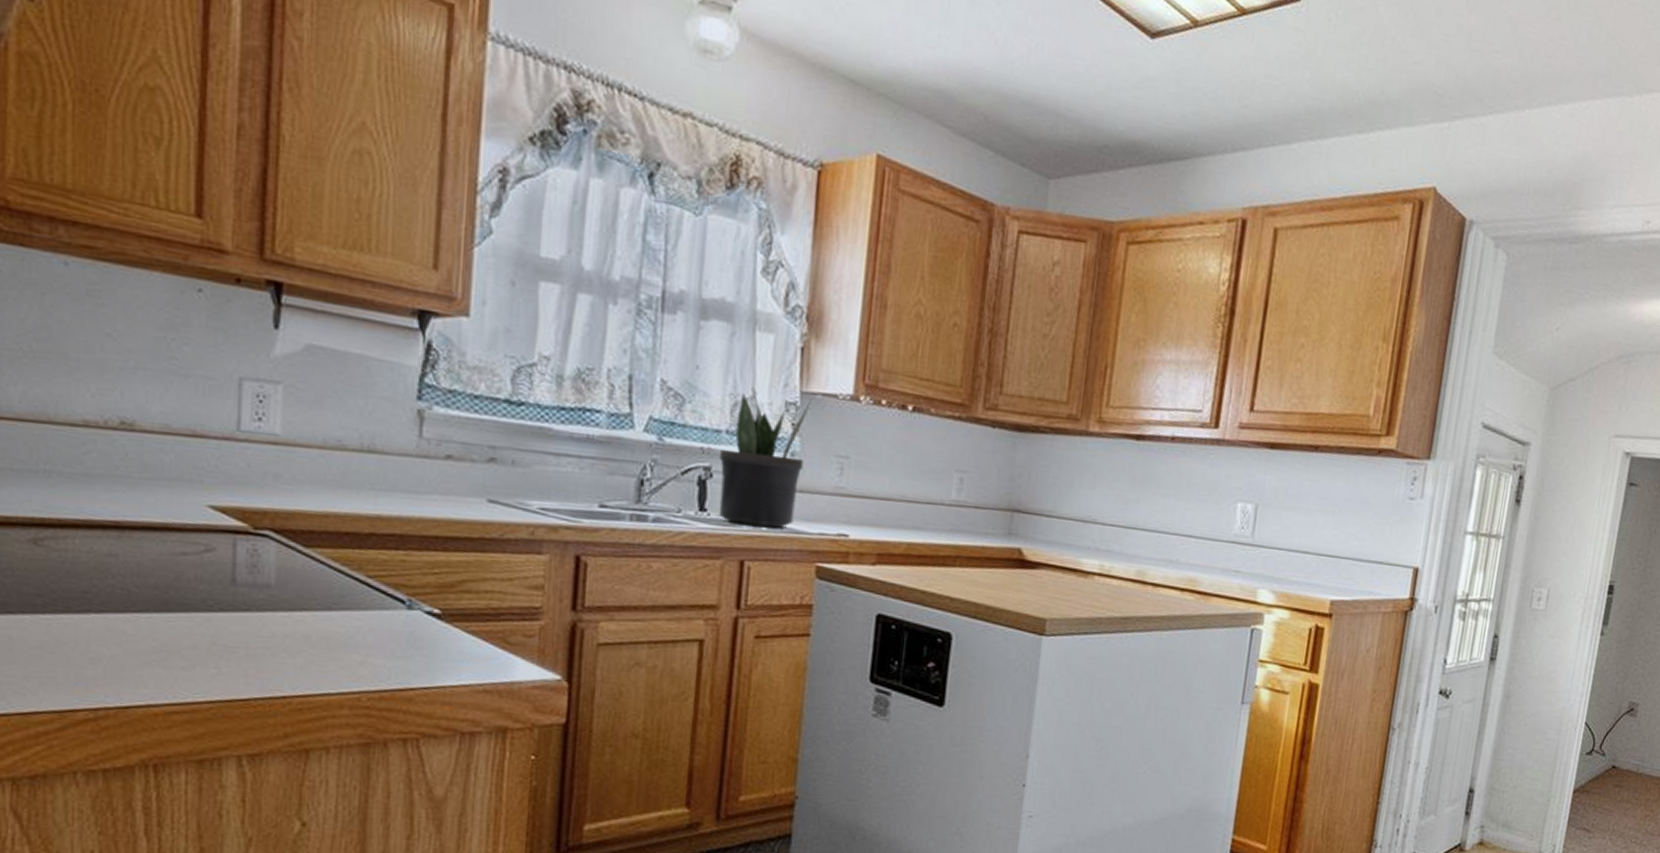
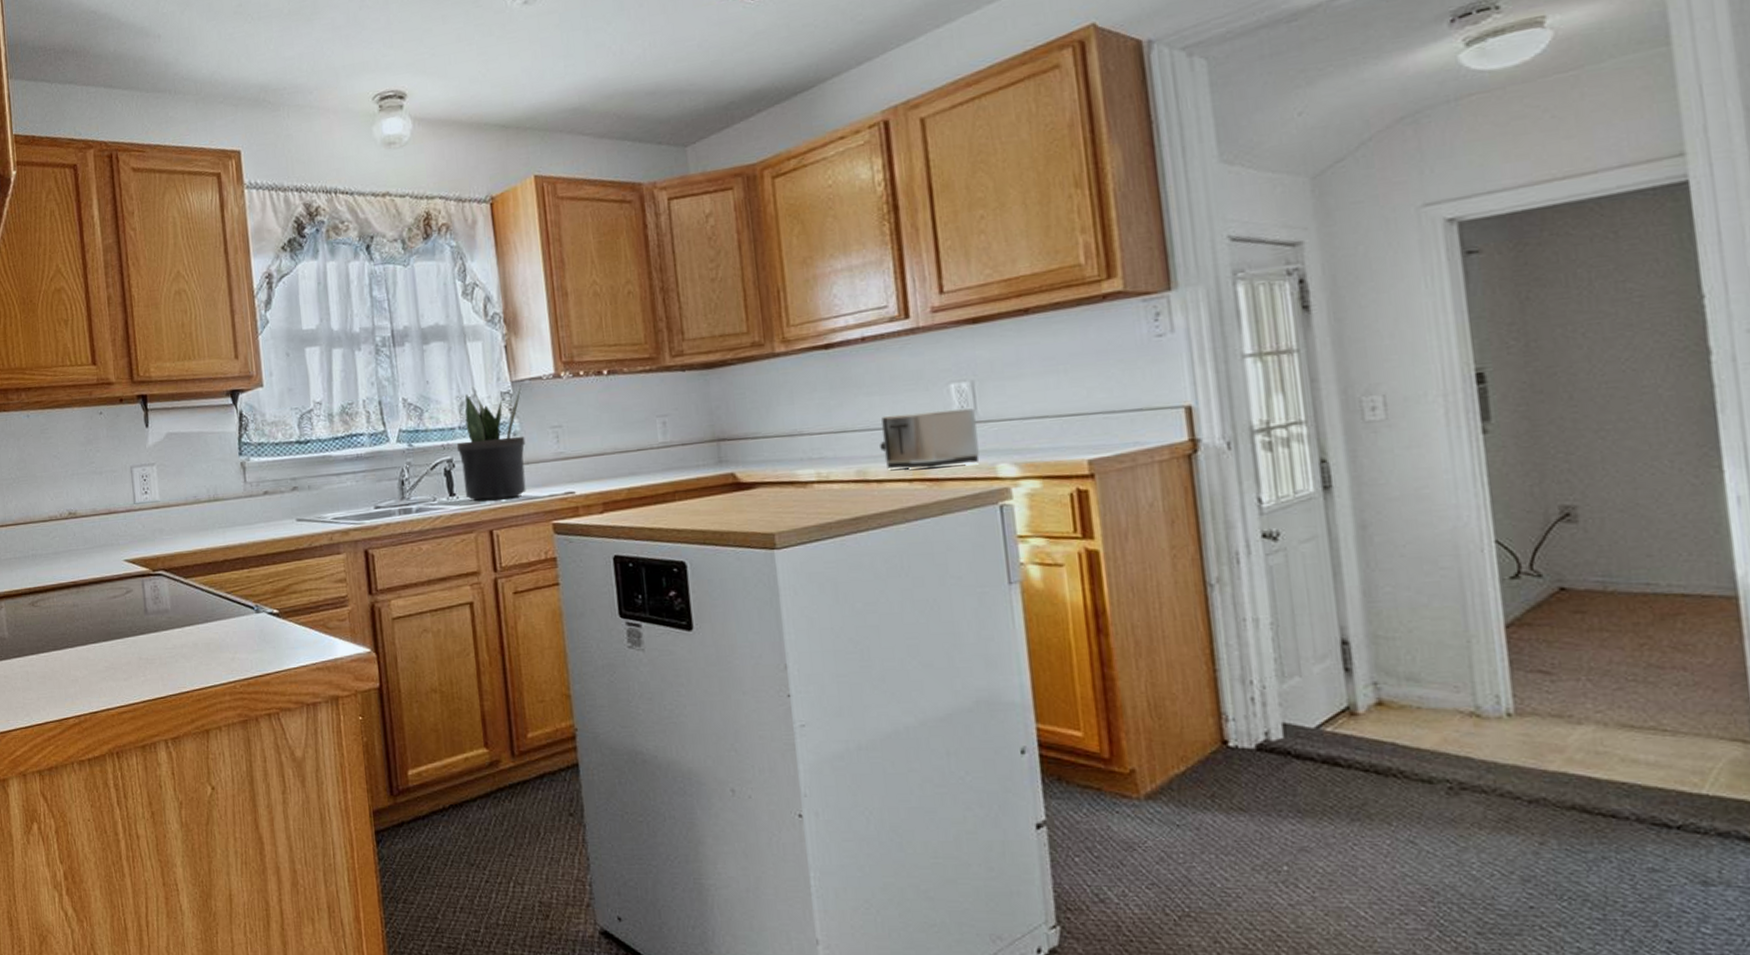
toaster: none [1163,520,1253,583] -> present [880,407,980,470]

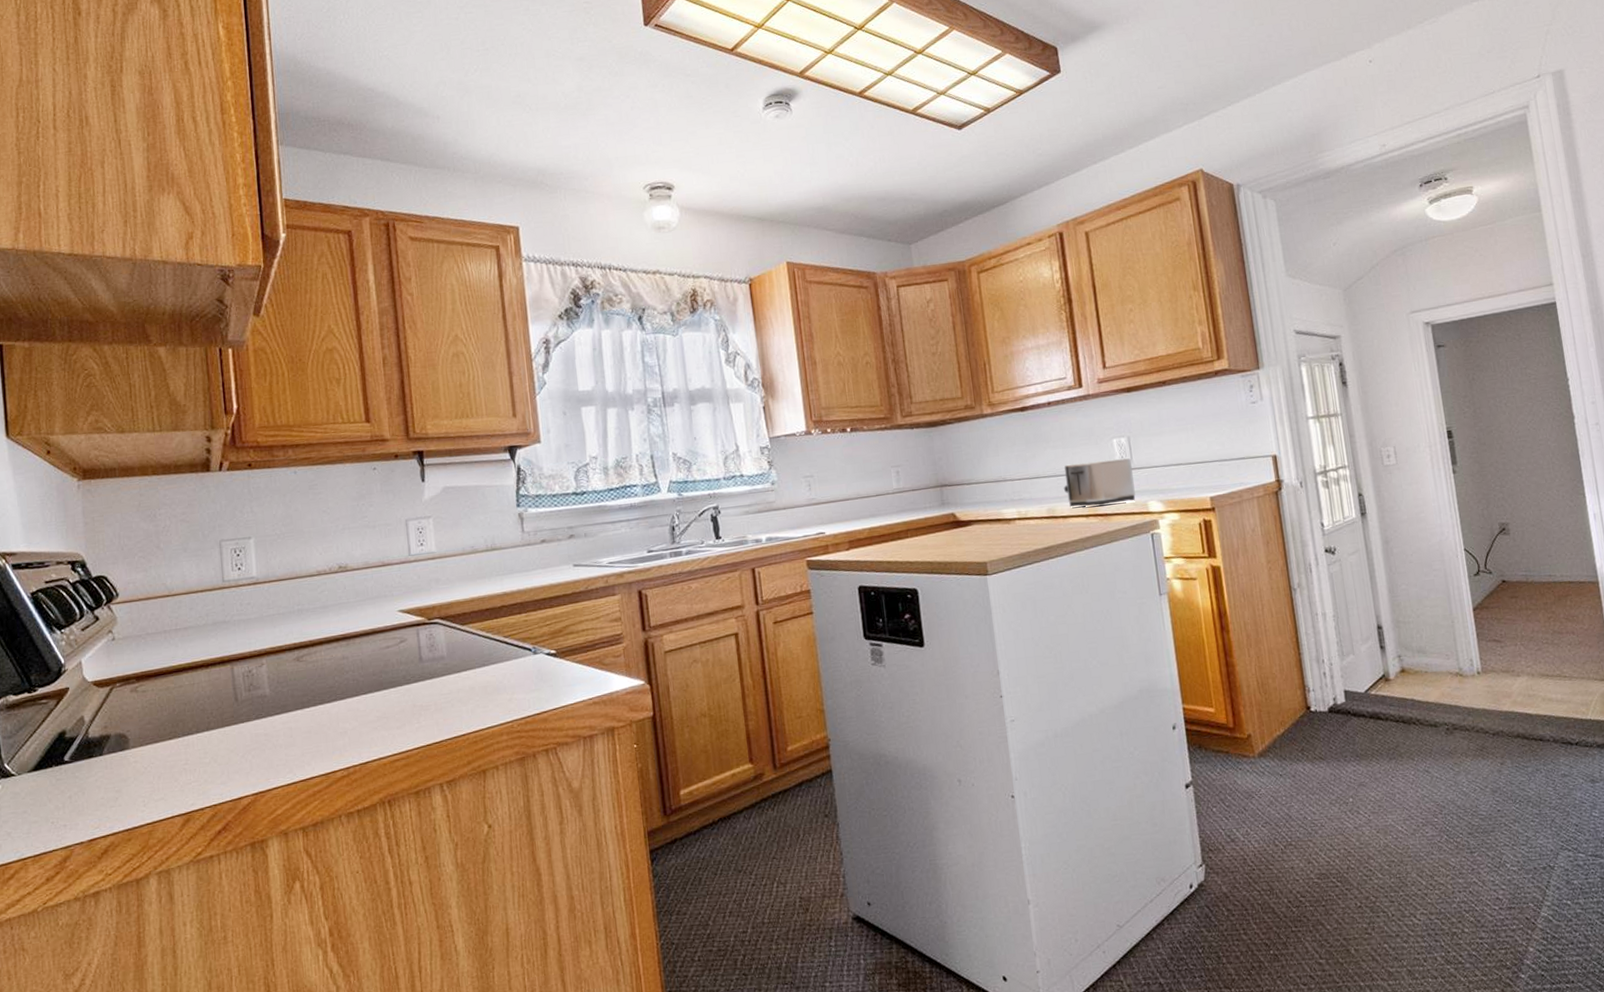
planter: present [456,386,526,501] -> none [721,441,784,543]

